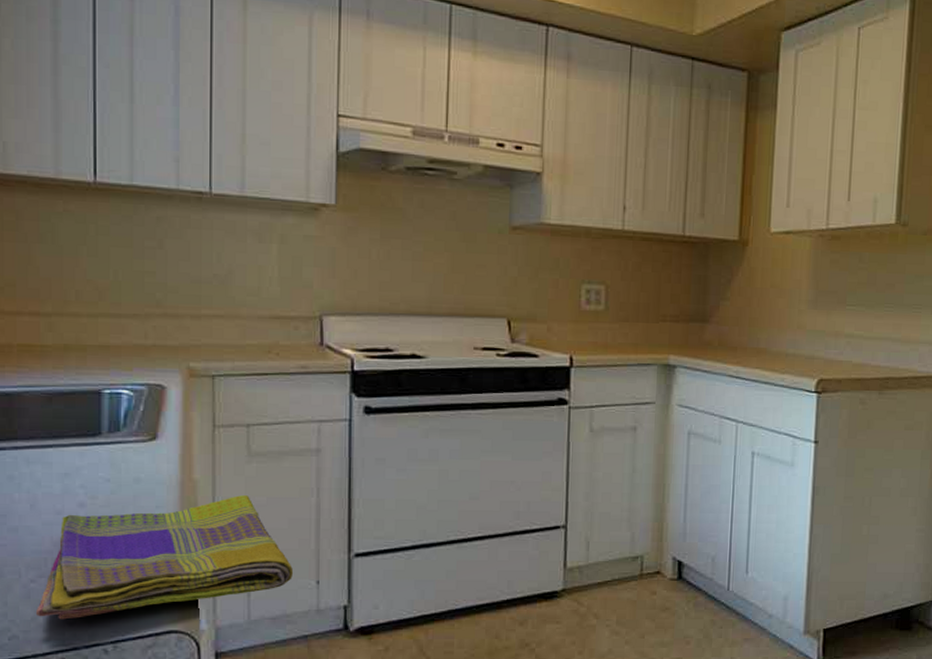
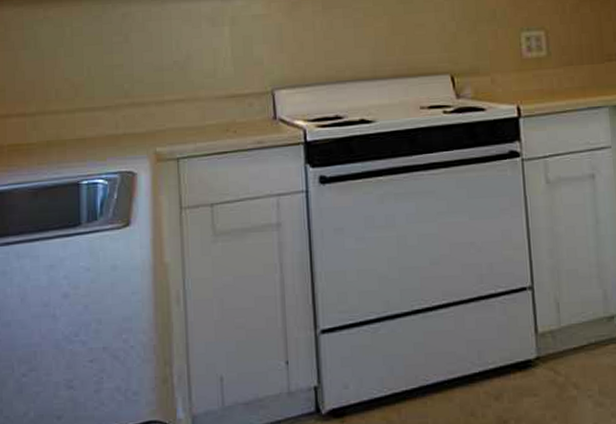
dish towel: present [35,495,293,620] -> none [27,276,262,414]

